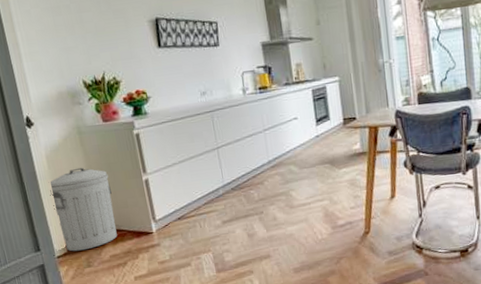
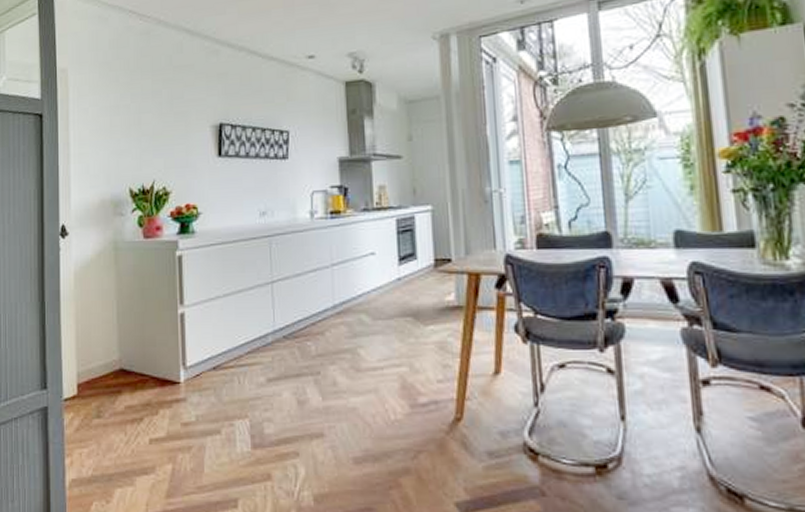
trash can: present [48,167,117,252] -> none [70,290,139,395]

